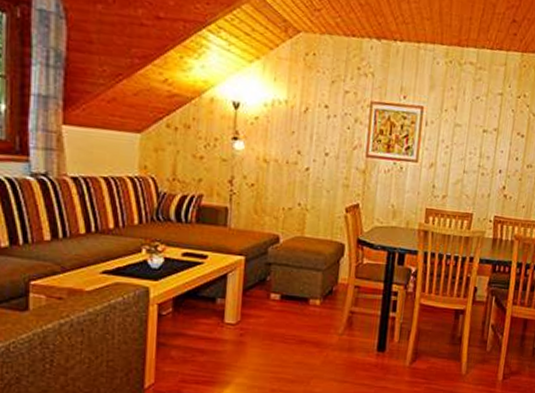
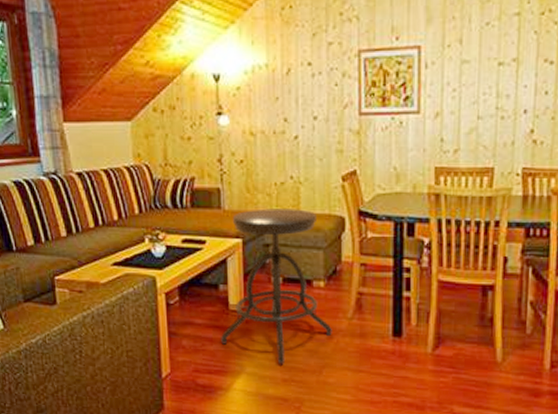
stool: none [212,230,323,376] -> present [221,208,332,365]

